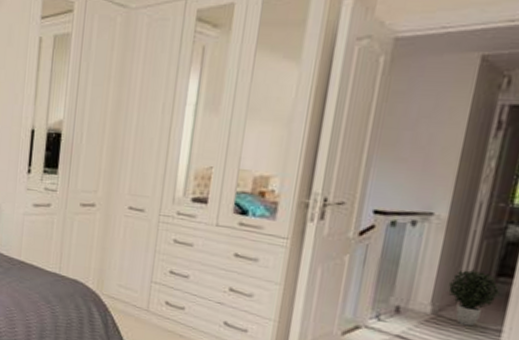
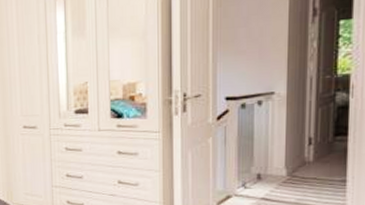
potted plant: present [448,269,501,327] -> none [297,133,340,181]

